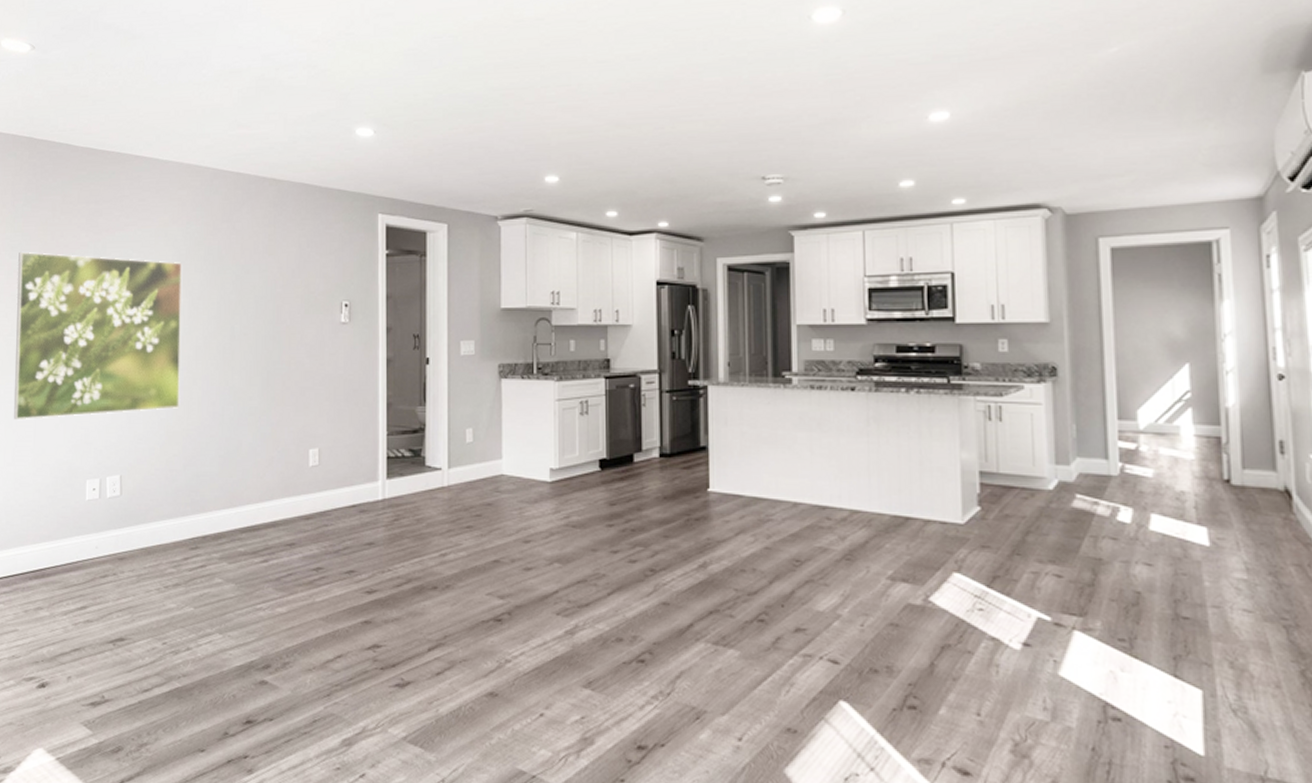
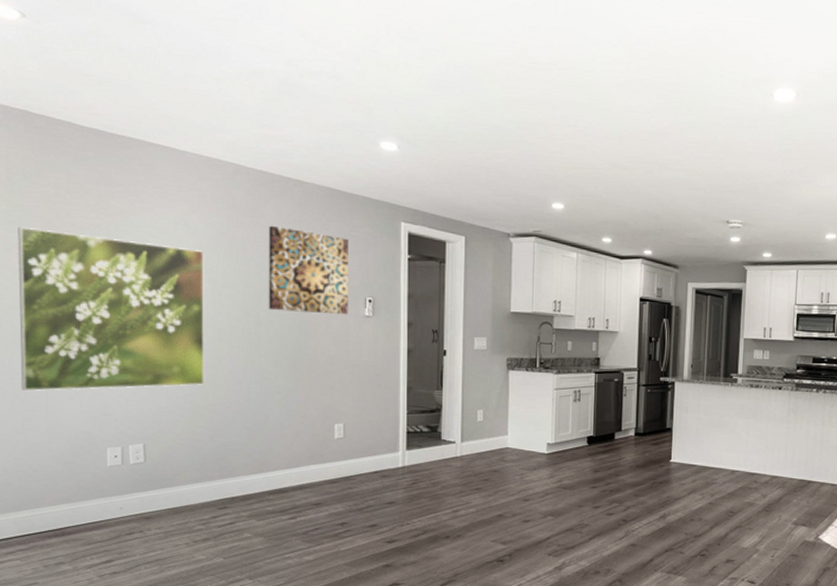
wall art: none [242,229,325,323] -> present [268,225,350,315]

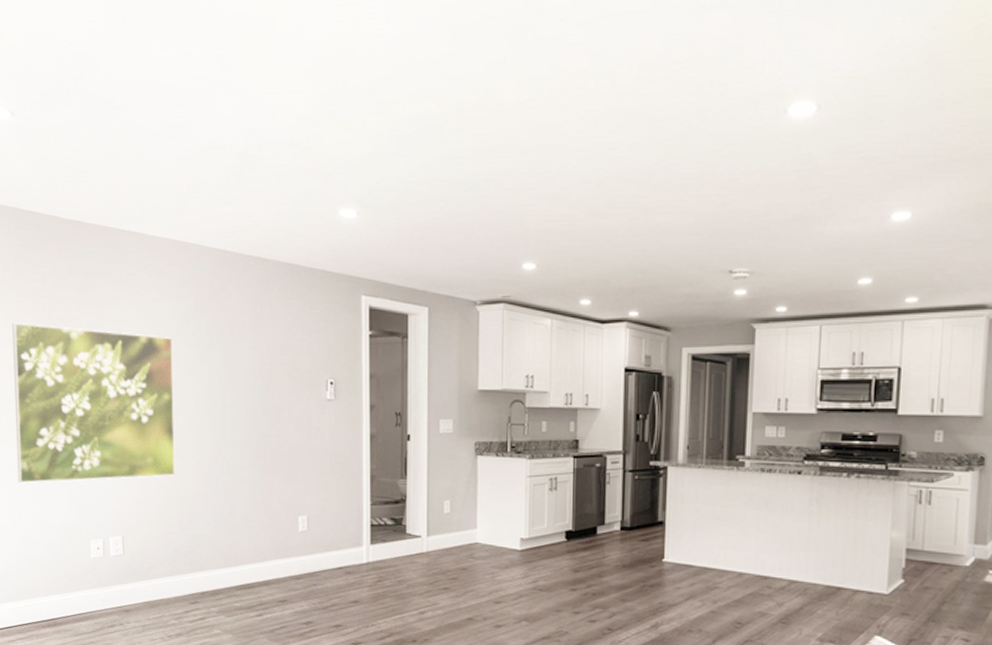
wall art: present [268,225,350,315] -> none [232,307,311,399]

